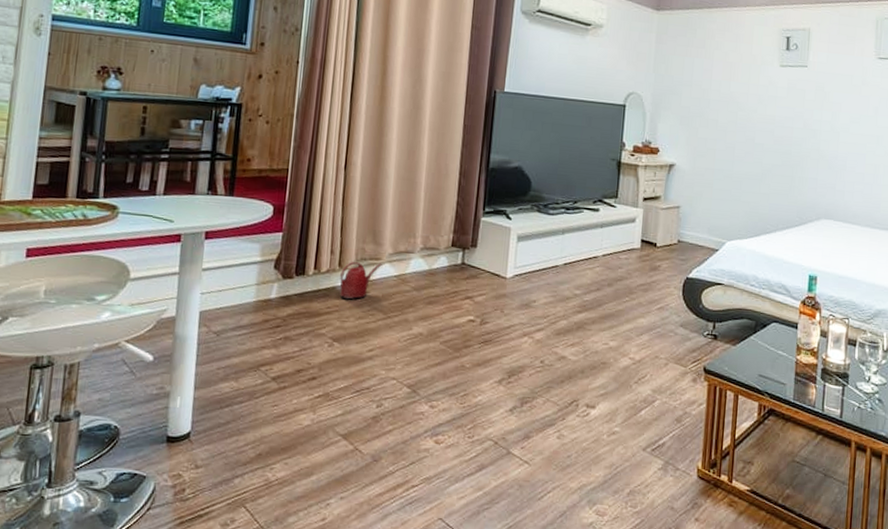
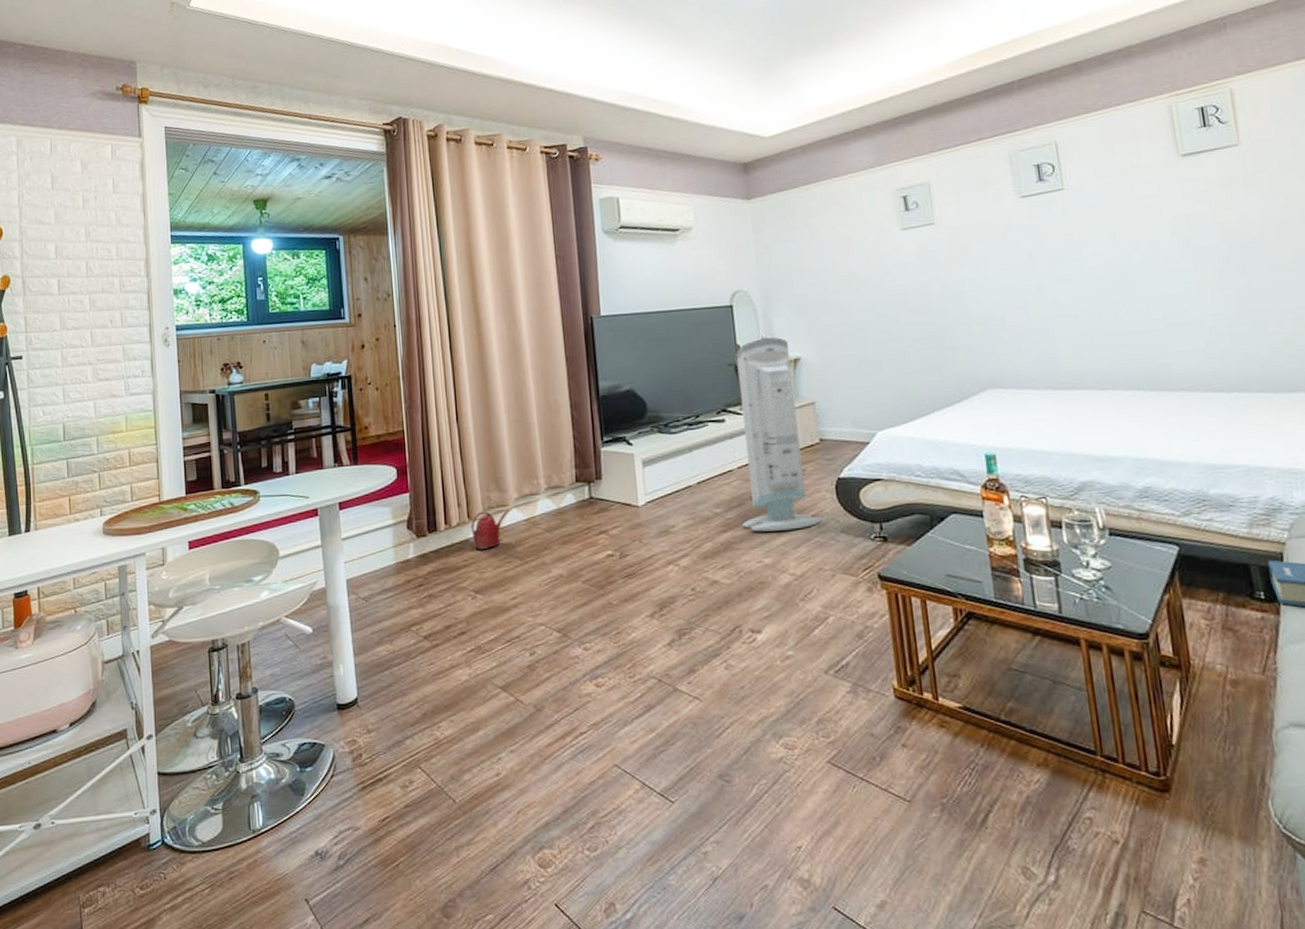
air purifier: none [596,140,668,319] -> present [736,337,822,532]

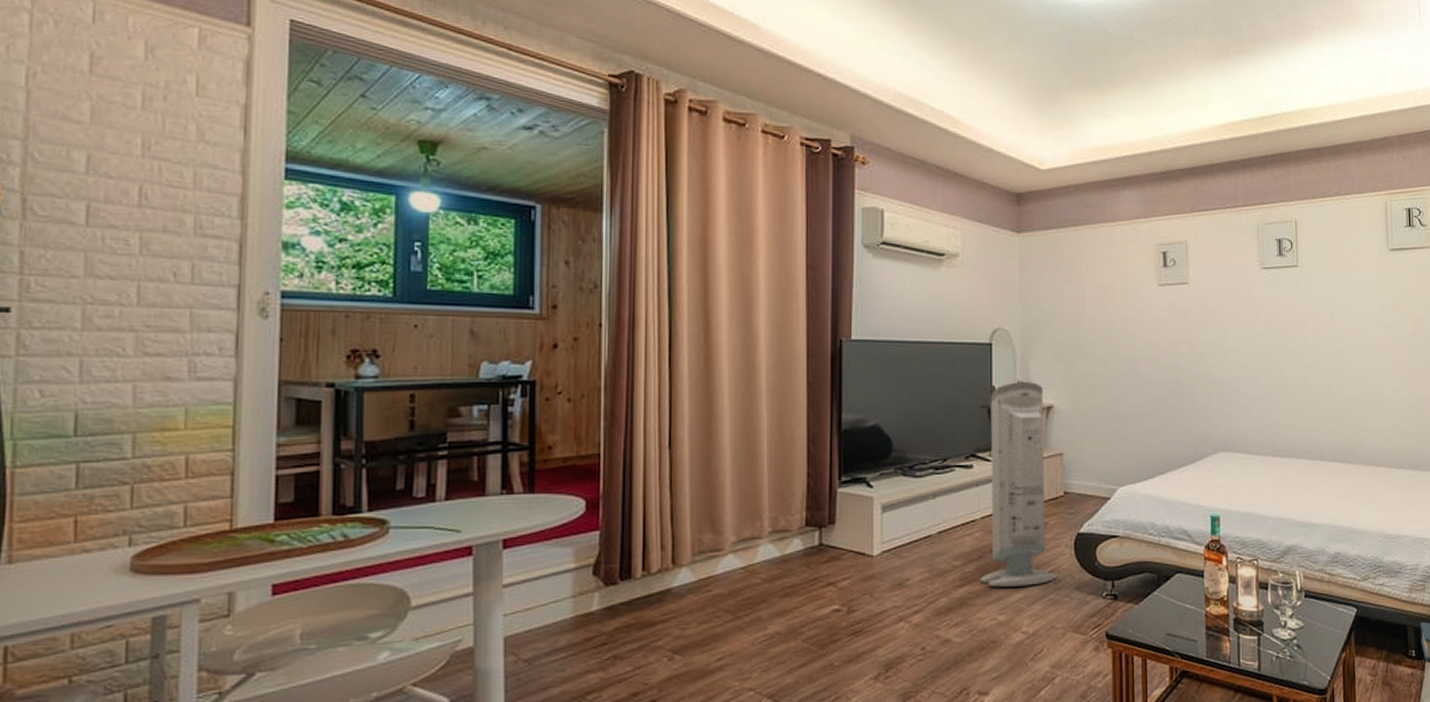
watering can: present [471,509,510,550] -> none [675,554,725,602]

